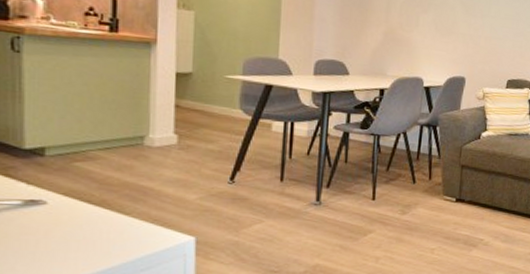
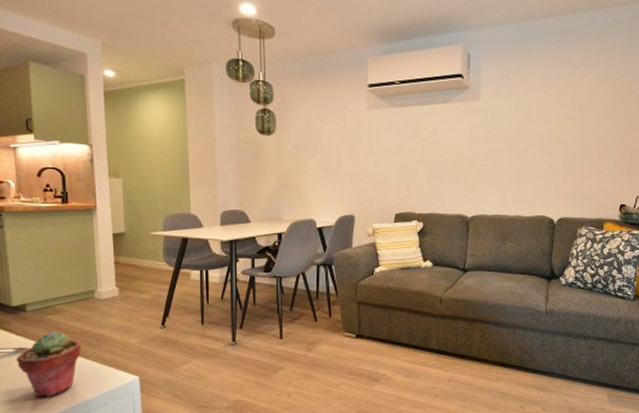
potted succulent: none [24,182,119,260] -> present [17,332,81,397]

